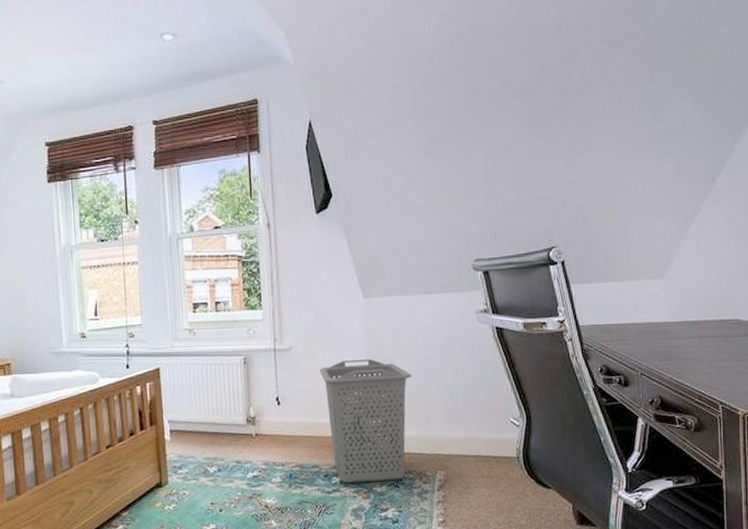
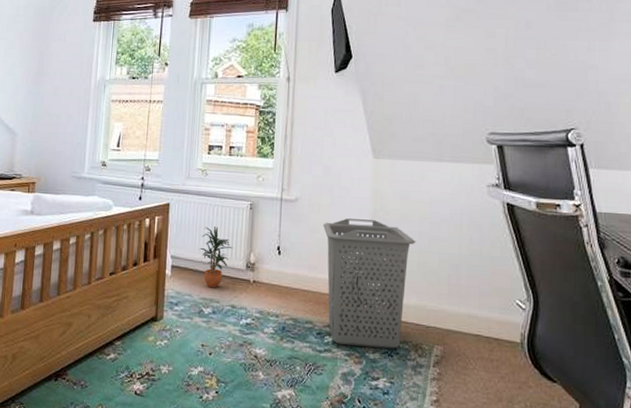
potted plant: none [197,385,231,447] -> present [200,226,233,288]

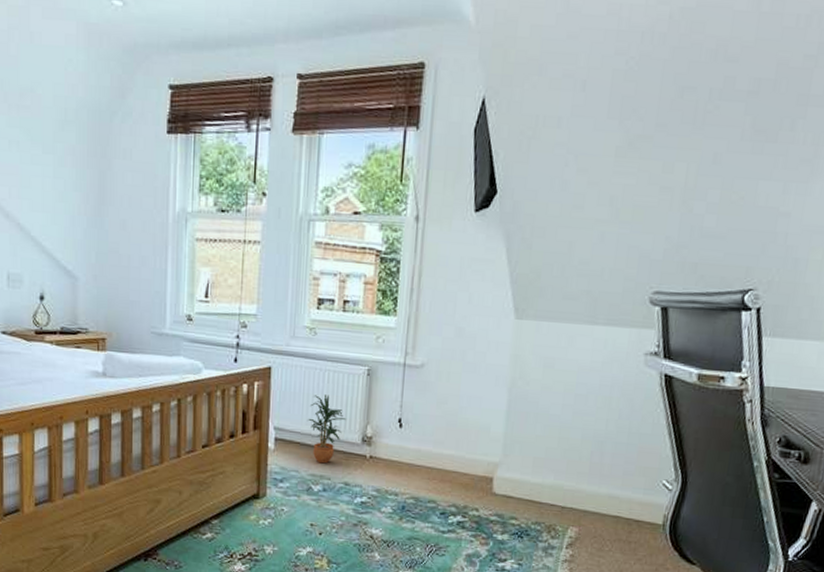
laundry basket: present [323,218,416,349] -> none [452,388,558,530]

